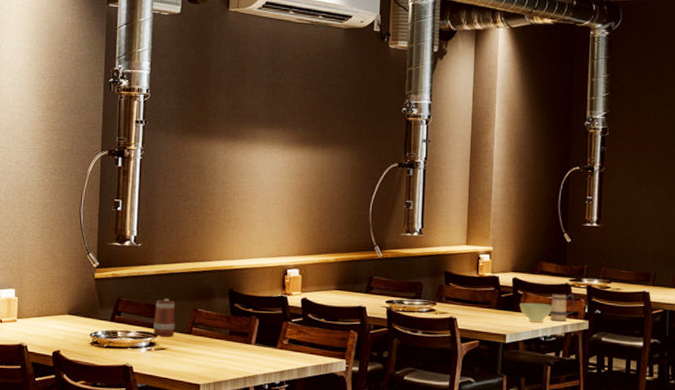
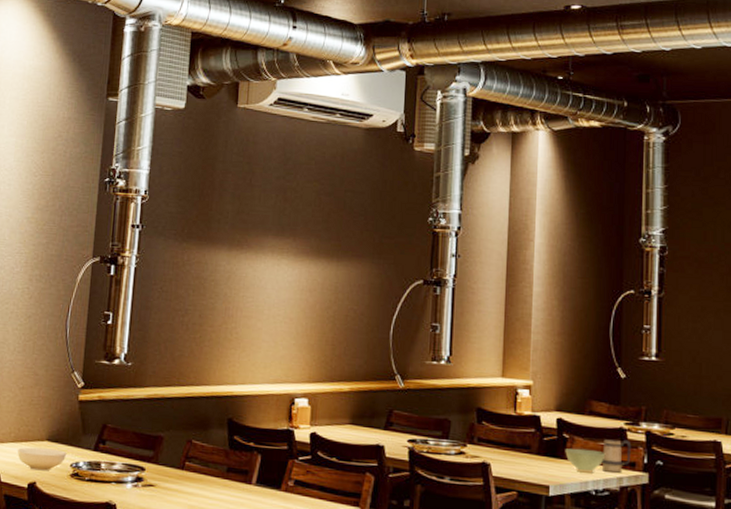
bowl: none [41,320,87,341] -> present [17,447,67,471]
beer mug: present [153,298,175,337] -> none [141,426,167,472]

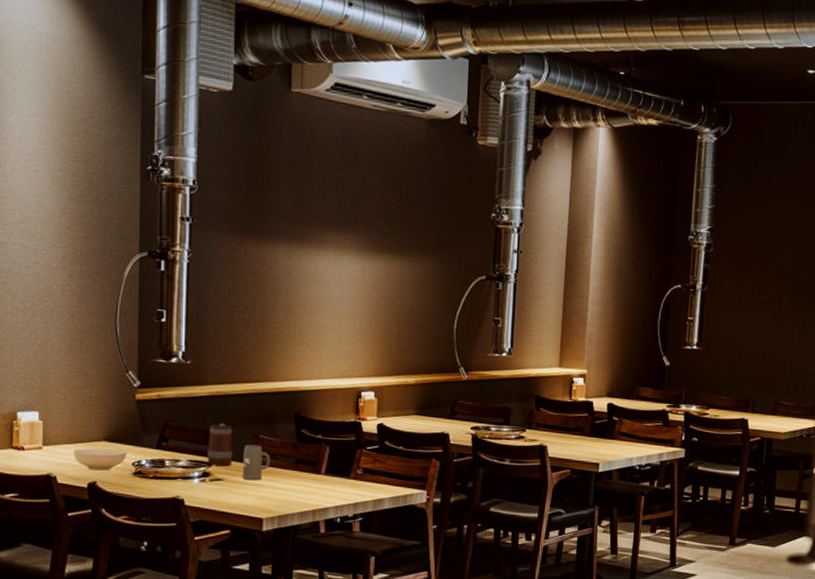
beer mug: none [141,426,167,472] -> present [207,422,233,467]
beer mug: none [173,450,202,488] -> present [242,444,270,481]
bowl: present [565,448,606,473] -> none [614,429,650,451]
beer mug: present [601,439,632,474] -> none [645,420,672,451]

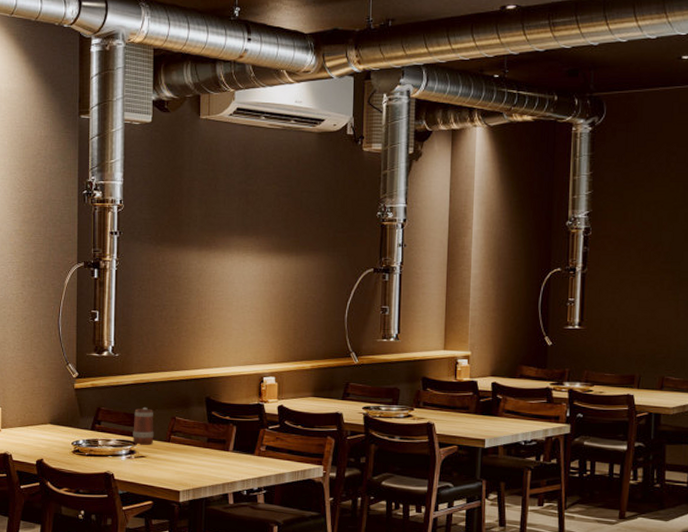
bowl: present [72,448,128,471] -> none [24,430,68,449]
beer mug: present [242,444,270,481] -> none [162,425,186,457]

